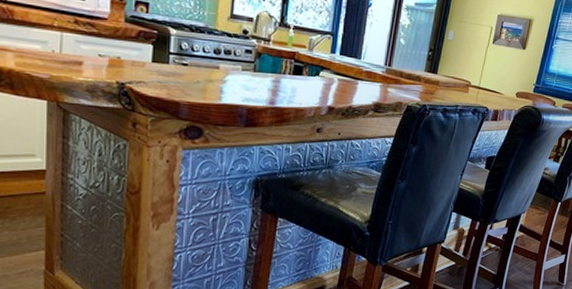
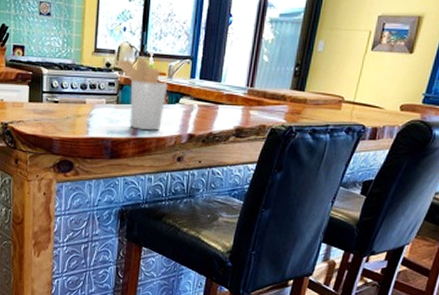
utensil holder: none [251,27,308,101] -> present [113,57,168,131]

